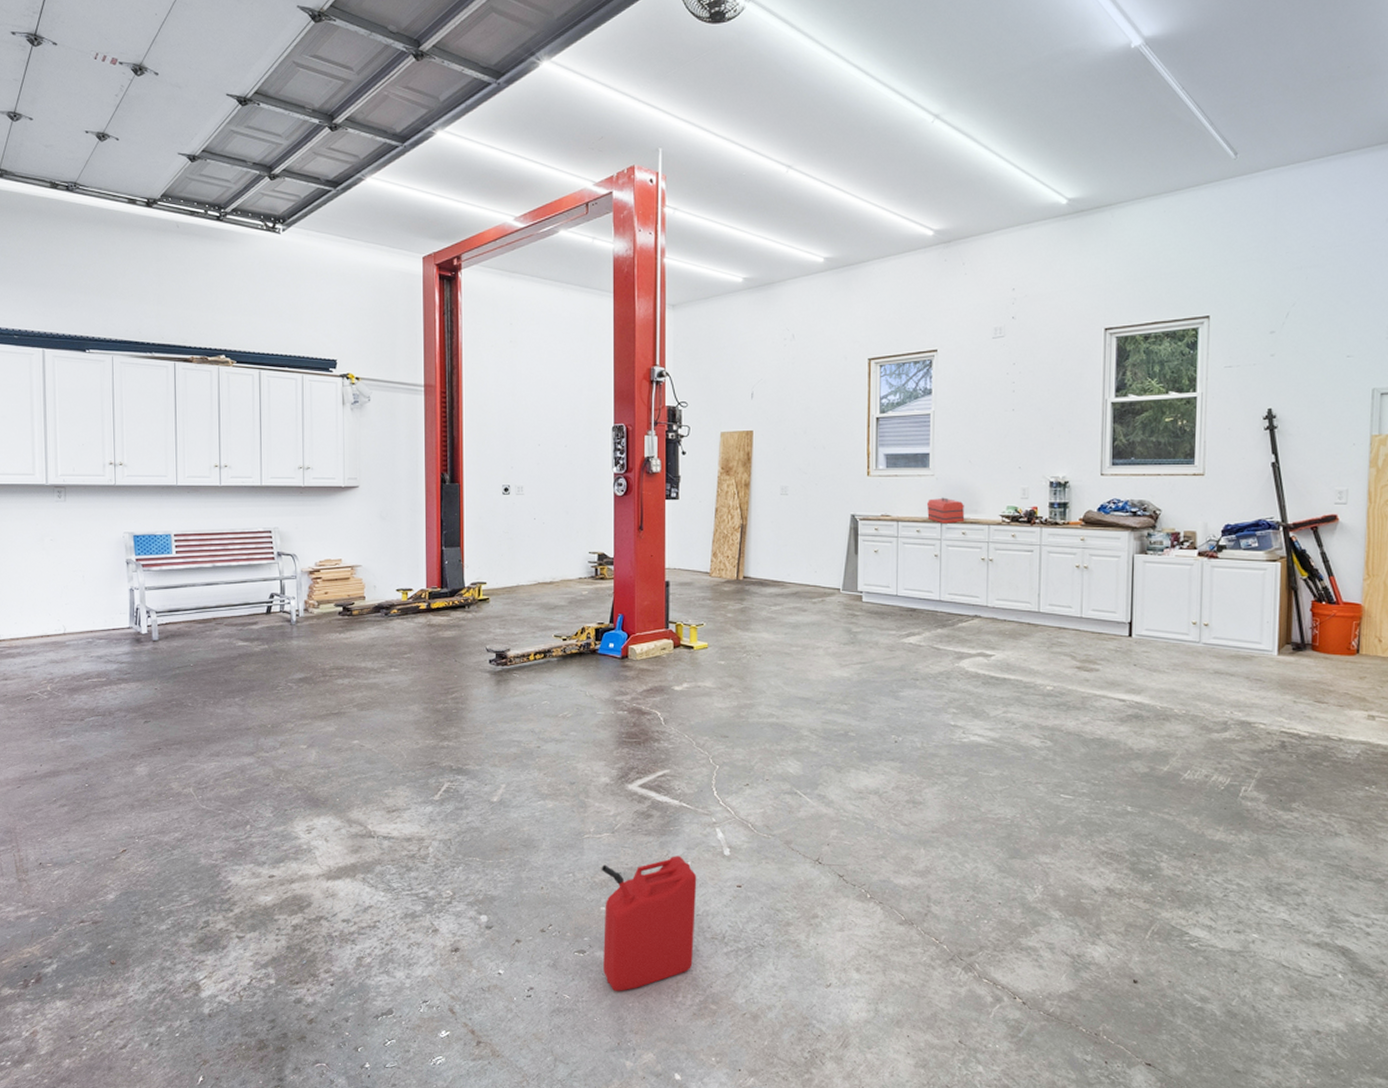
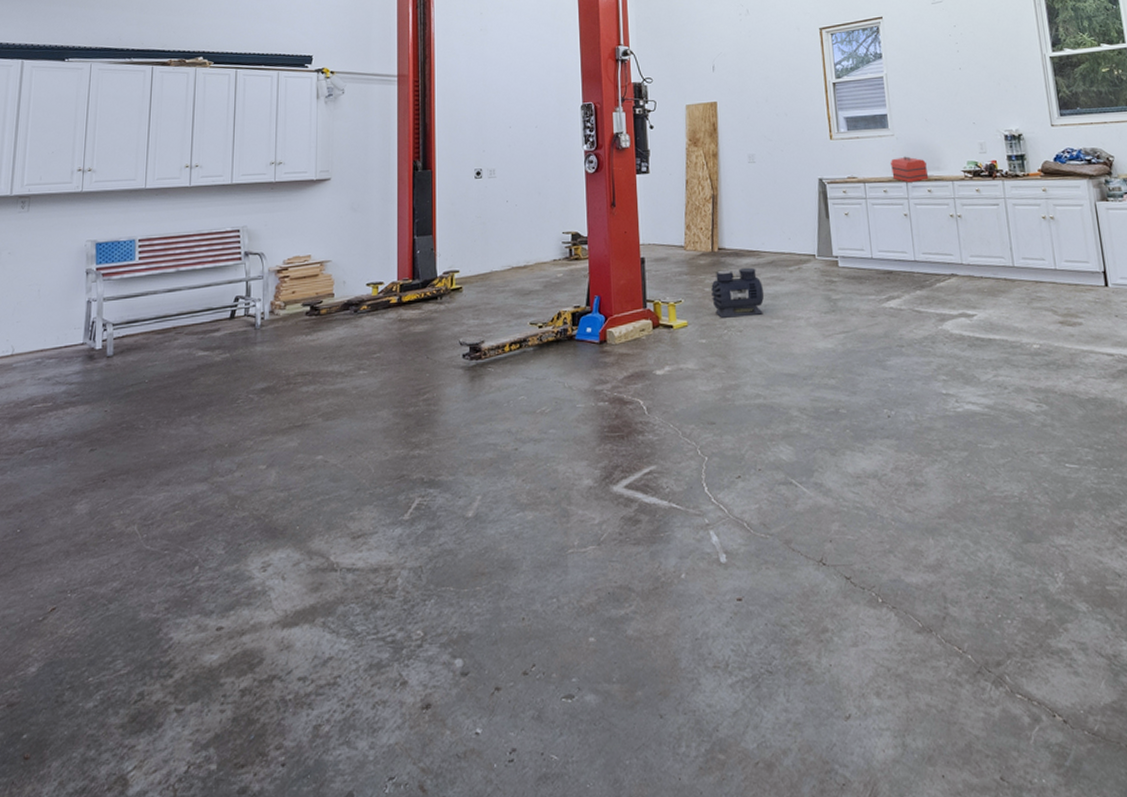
fuel can: present [601,856,697,991] -> none [587,567,695,745]
air compressor: none [733,596,786,643] -> present [711,267,765,318]

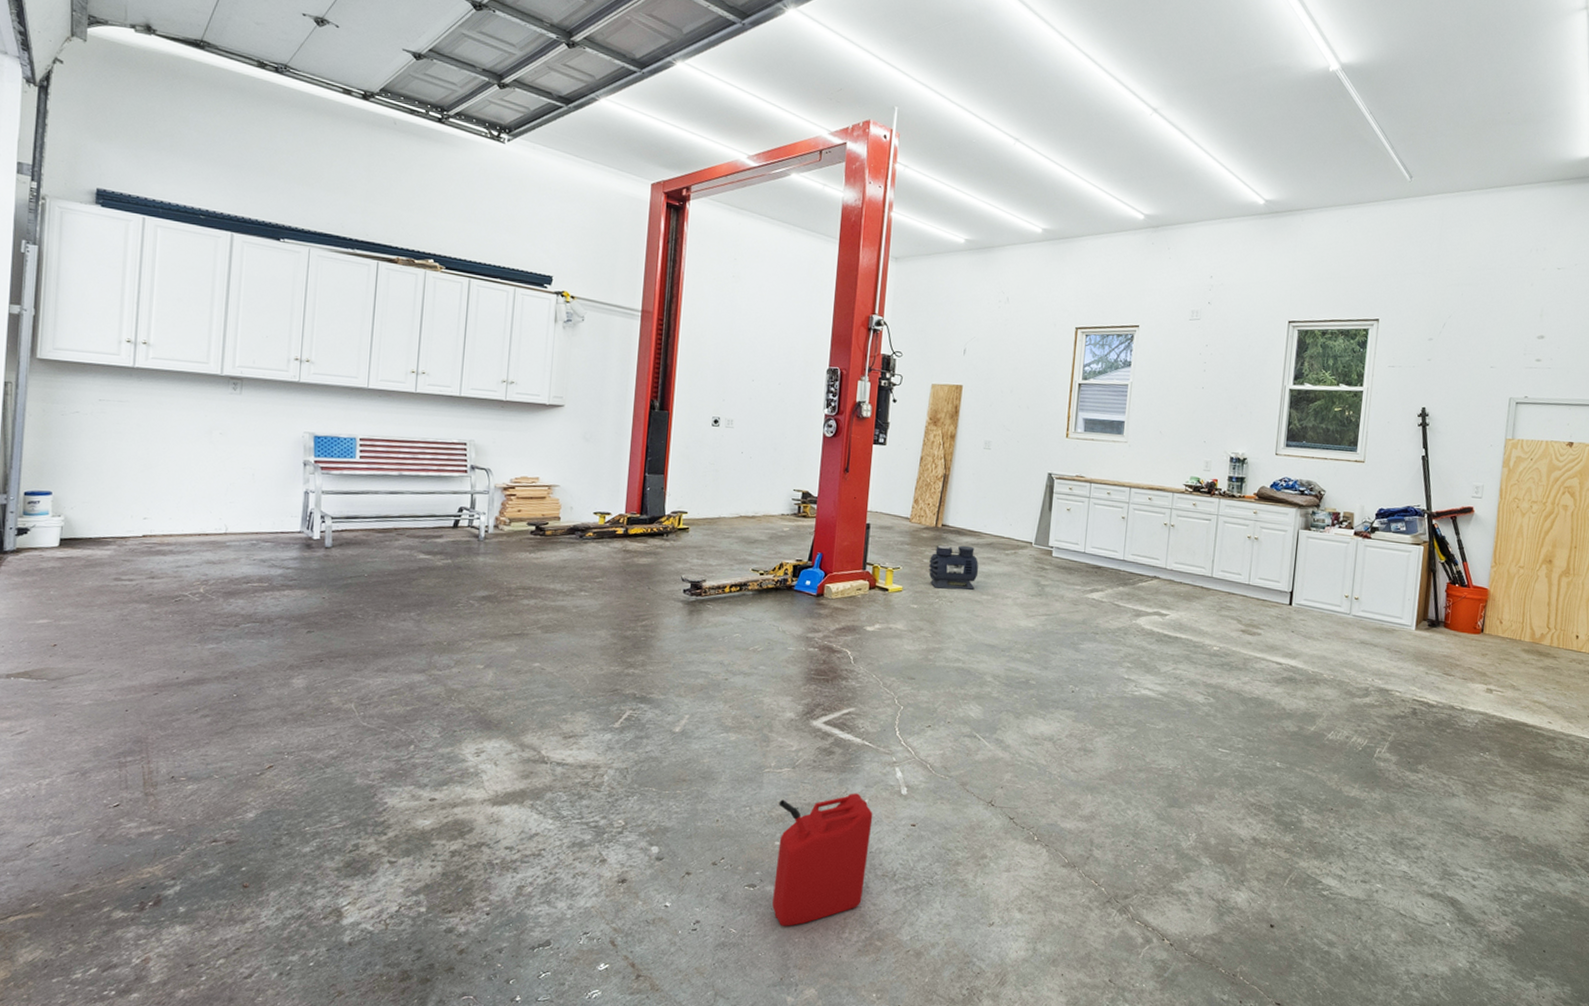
fuel can: none [587,567,695,745] -> present [772,793,873,926]
toolbox: present [890,156,929,183] -> none [1118,463,1152,489]

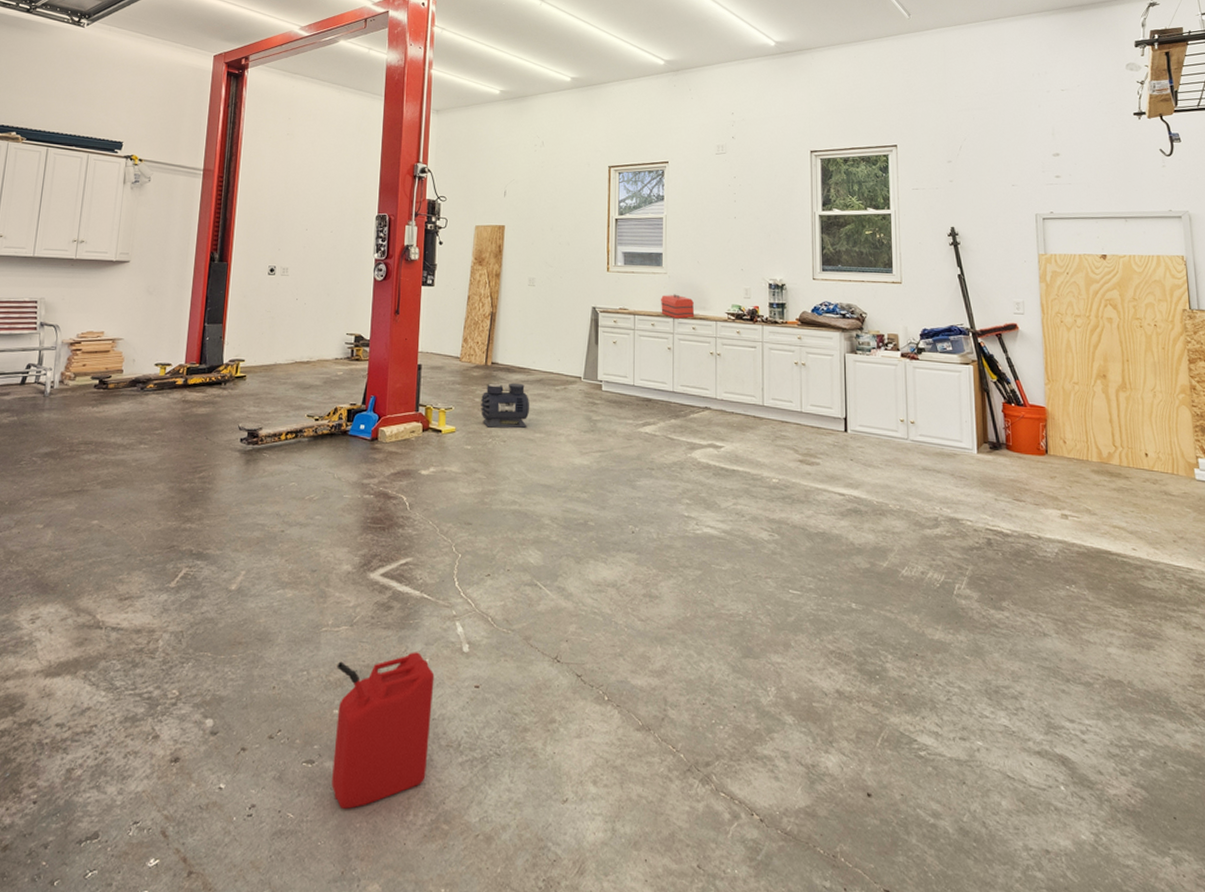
toolbox: none [1118,463,1152,489] -> present [660,294,695,319]

